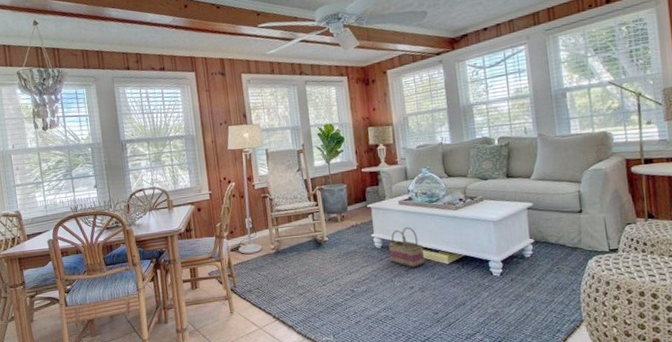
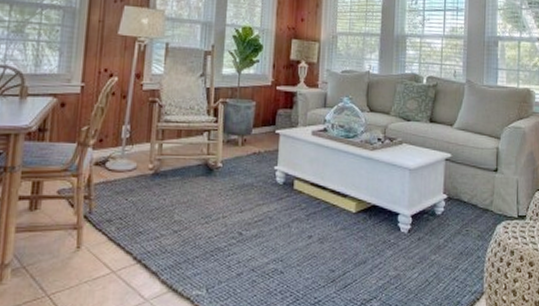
basket: present [389,226,424,268] -> none [291,162,331,213]

